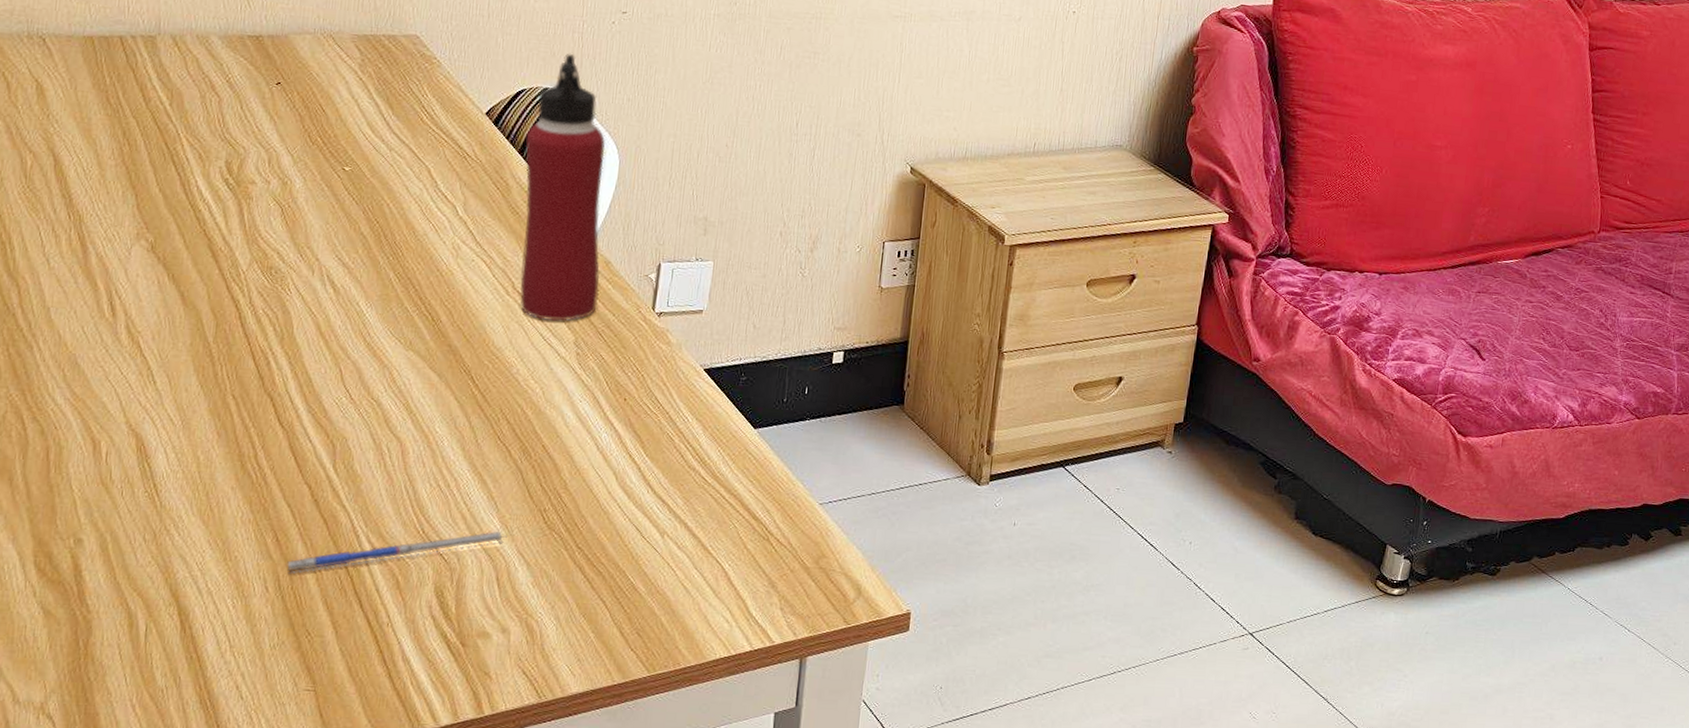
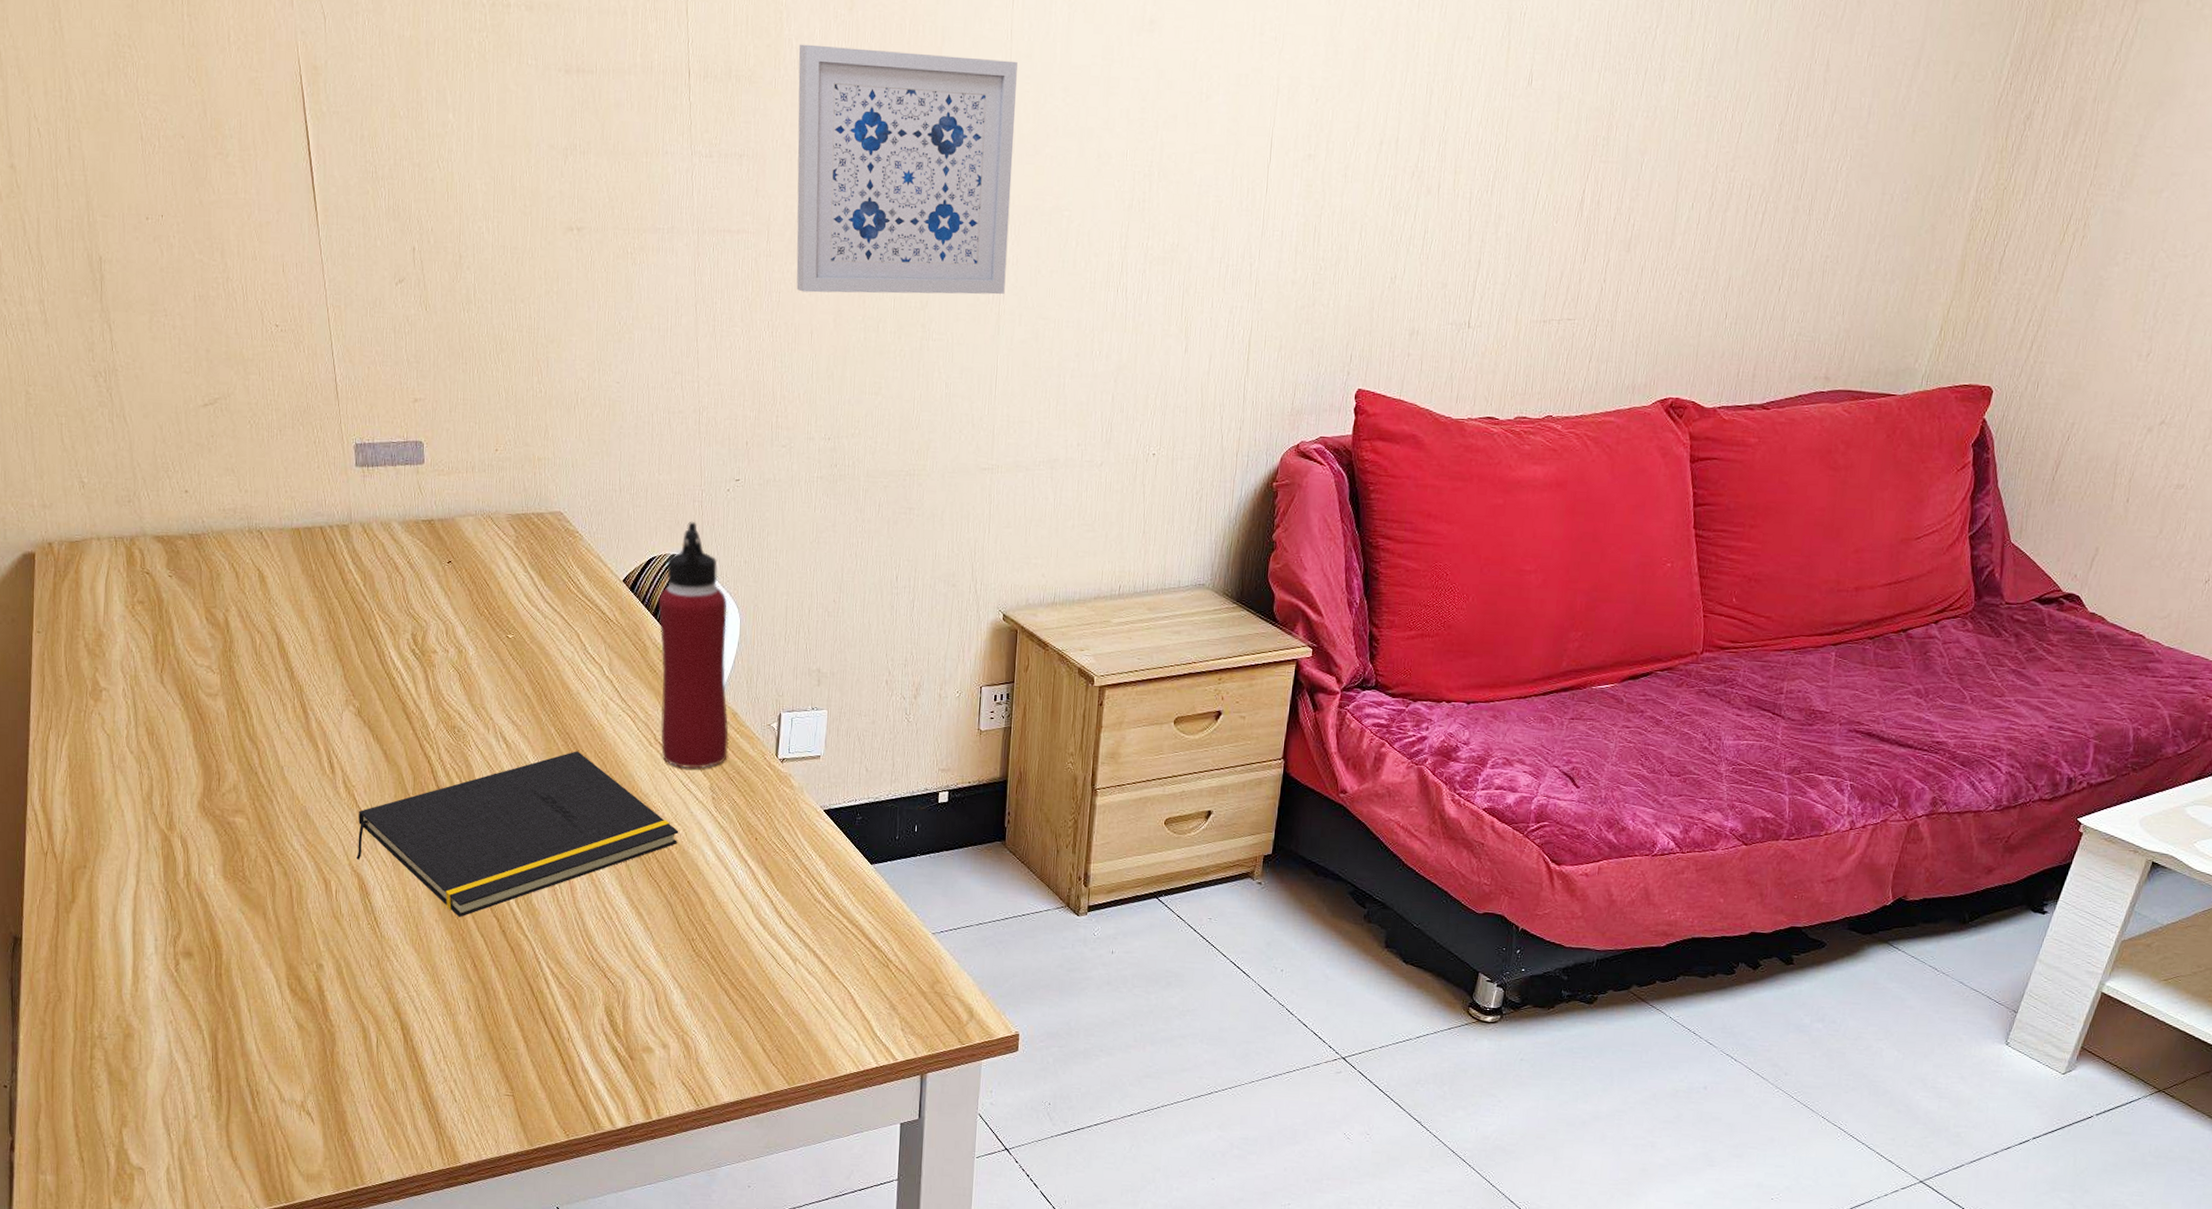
notepad: none [136,298,535,484] -> present [356,751,679,917]
pen: present [287,531,507,574] -> none [484,958,662,995]

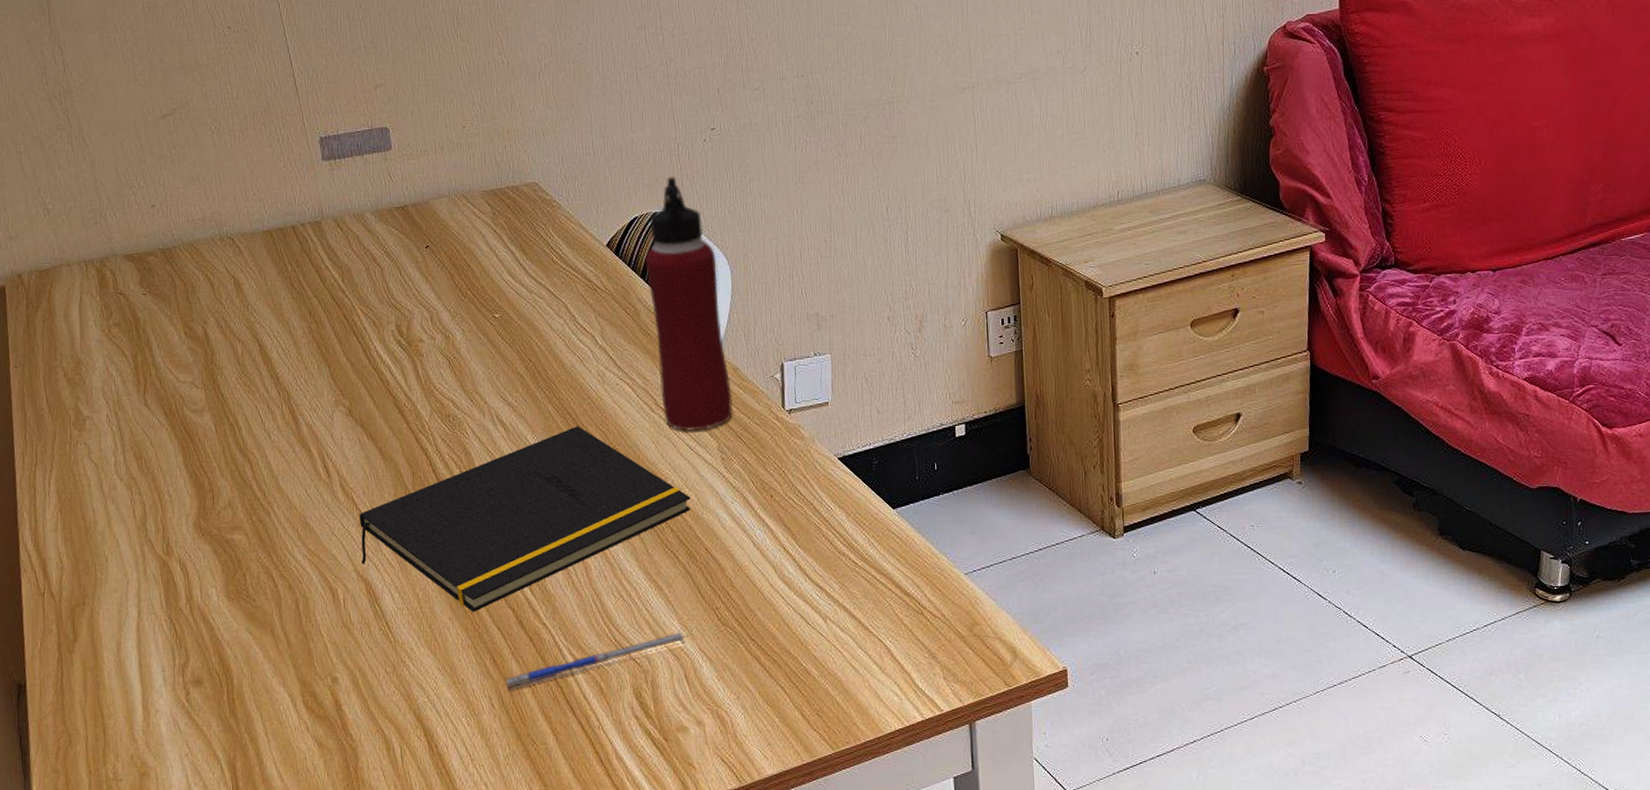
pen: none [484,958,662,995] -> present [506,633,688,690]

